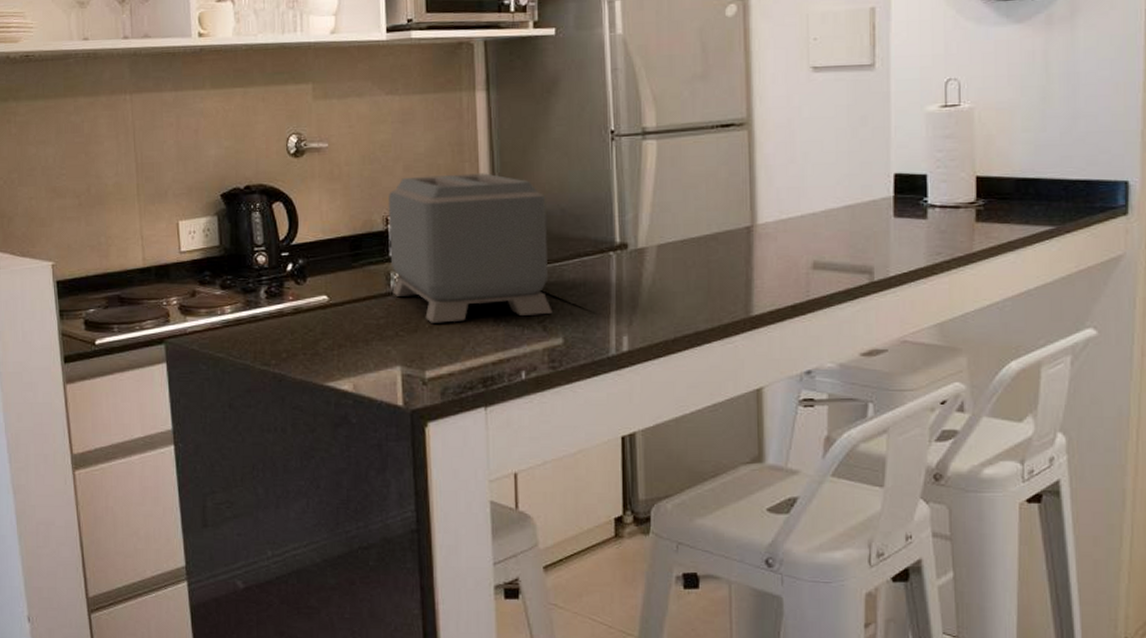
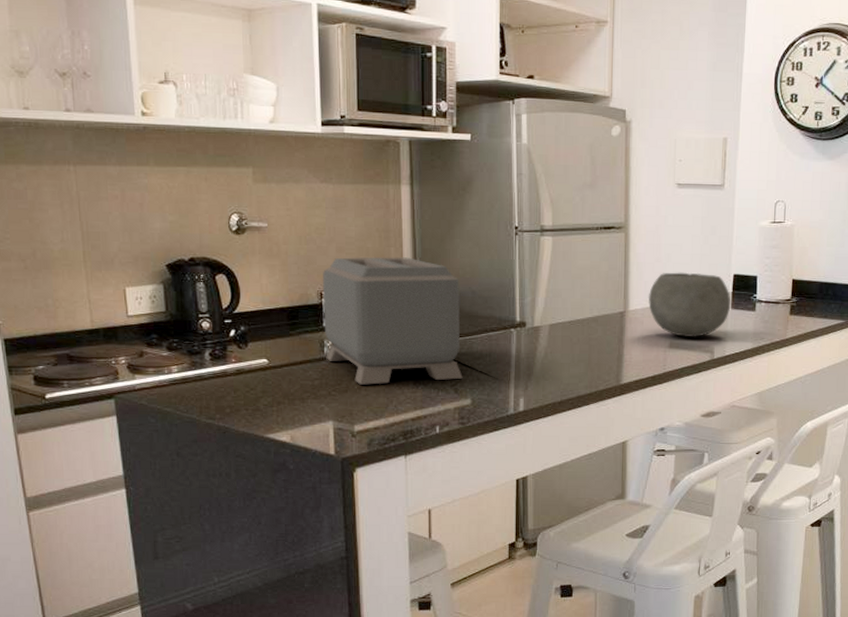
bowl: none [781,174,893,256] -> present [648,272,731,338]

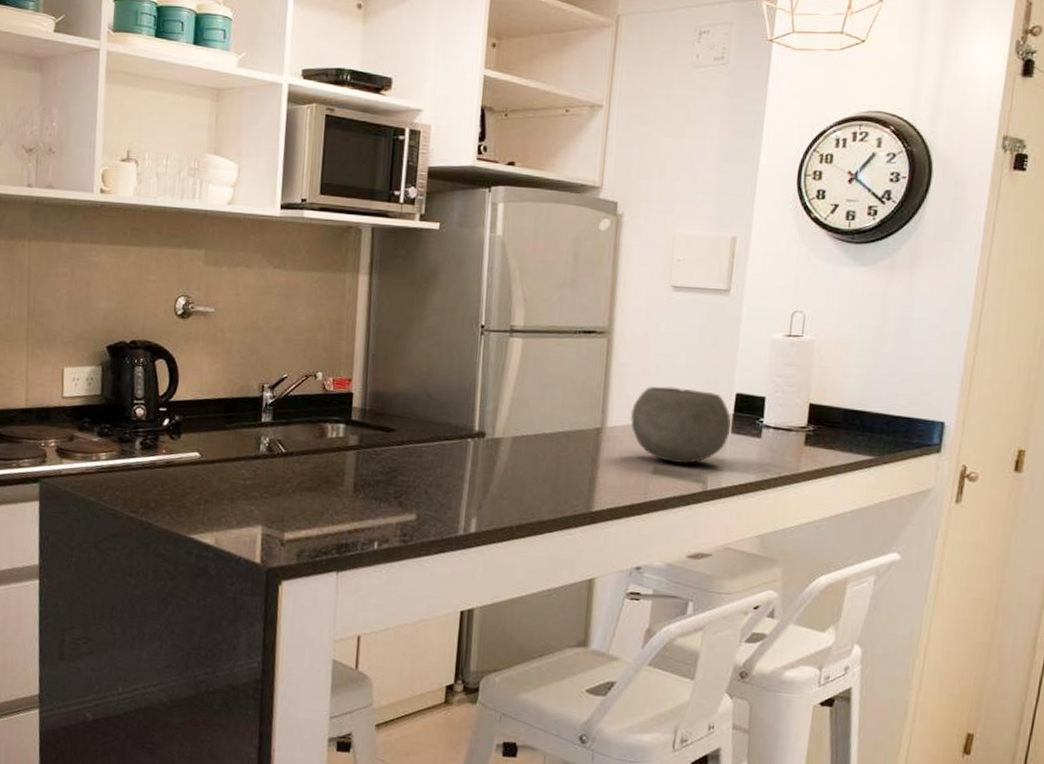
toaster: present [322,257,463,385] -> none [261,349,414,491]

